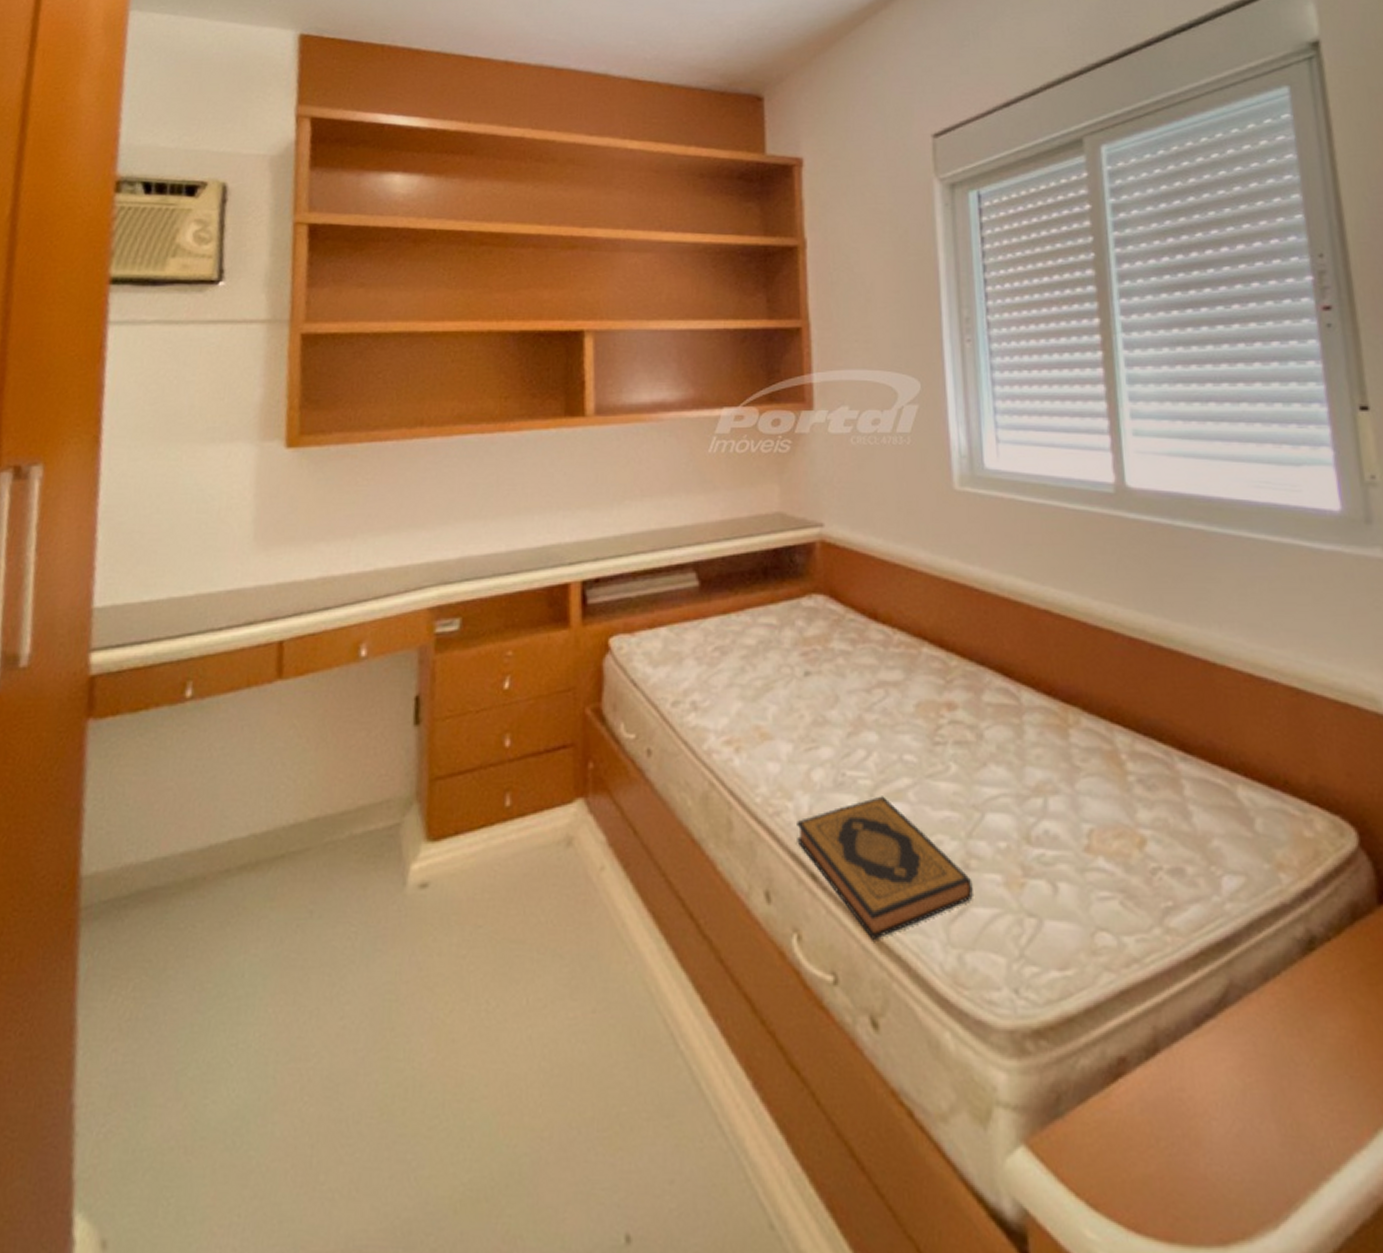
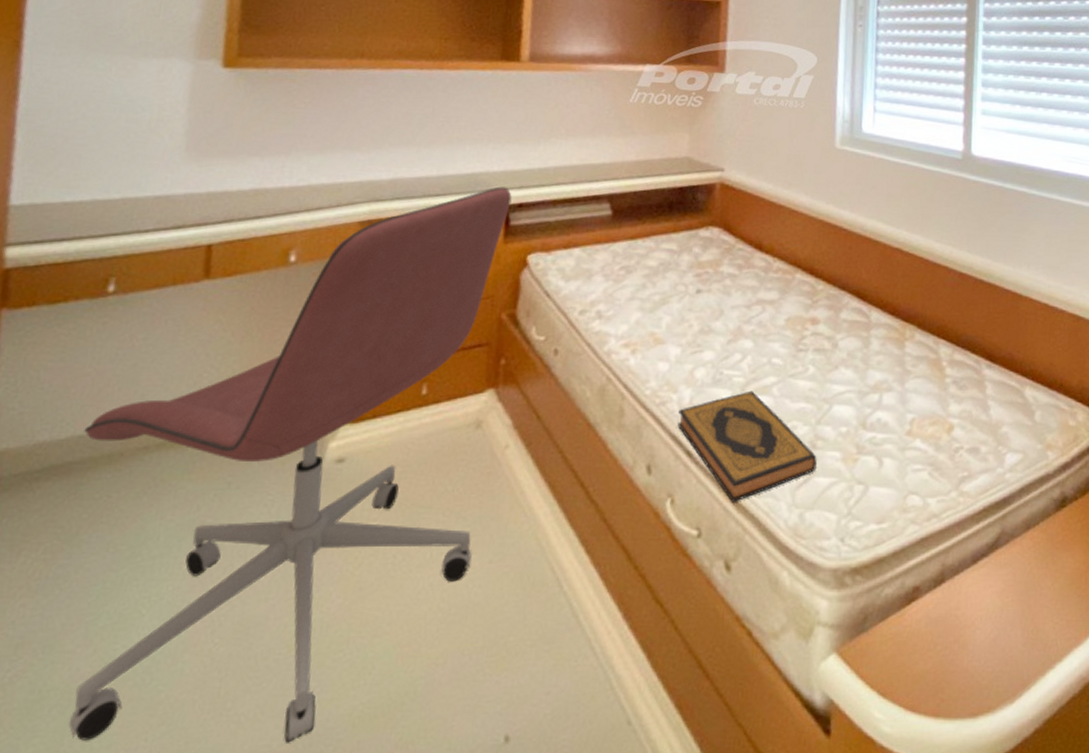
office chair: none [163,560,587,1229] -> present [69,186,512,743]

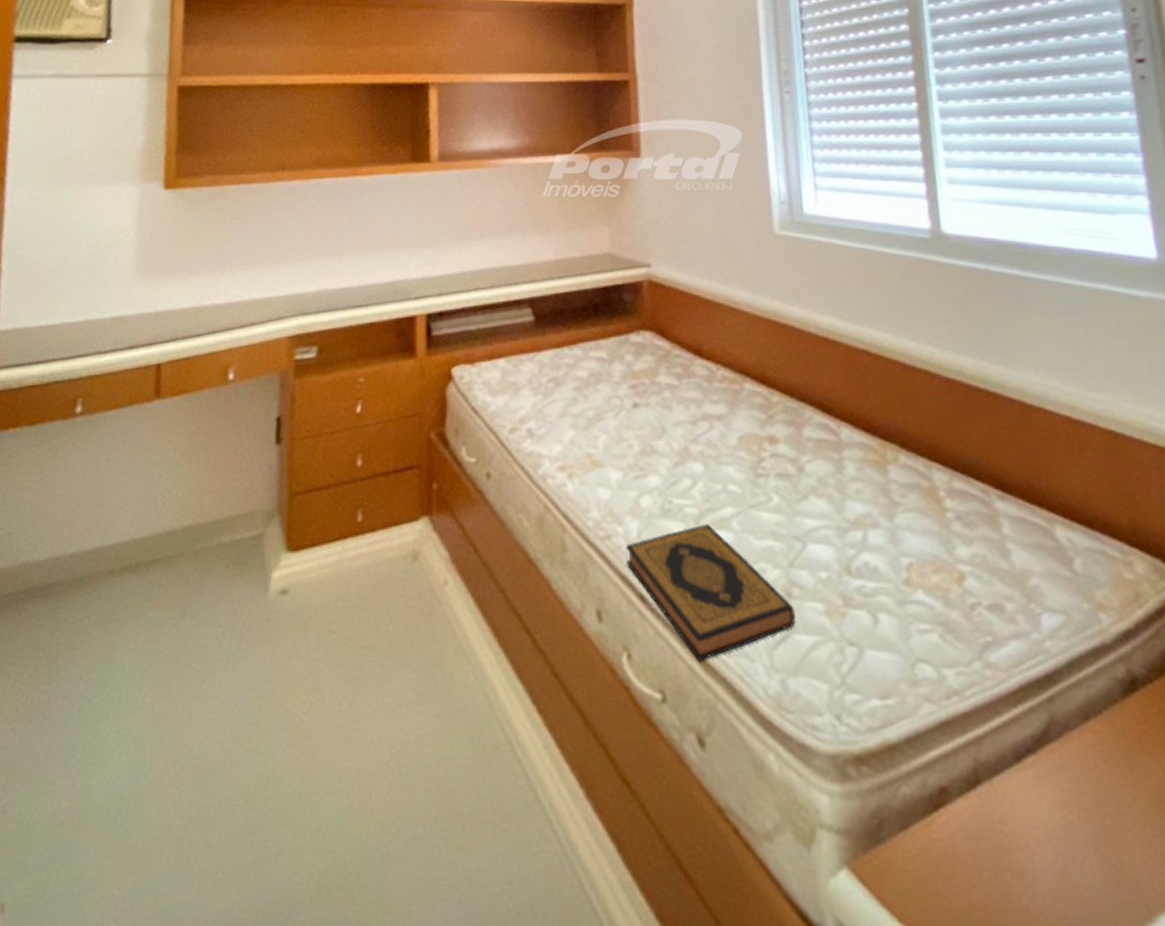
office chair: present [69,186,512,743] -> none [53,294,432,910]

